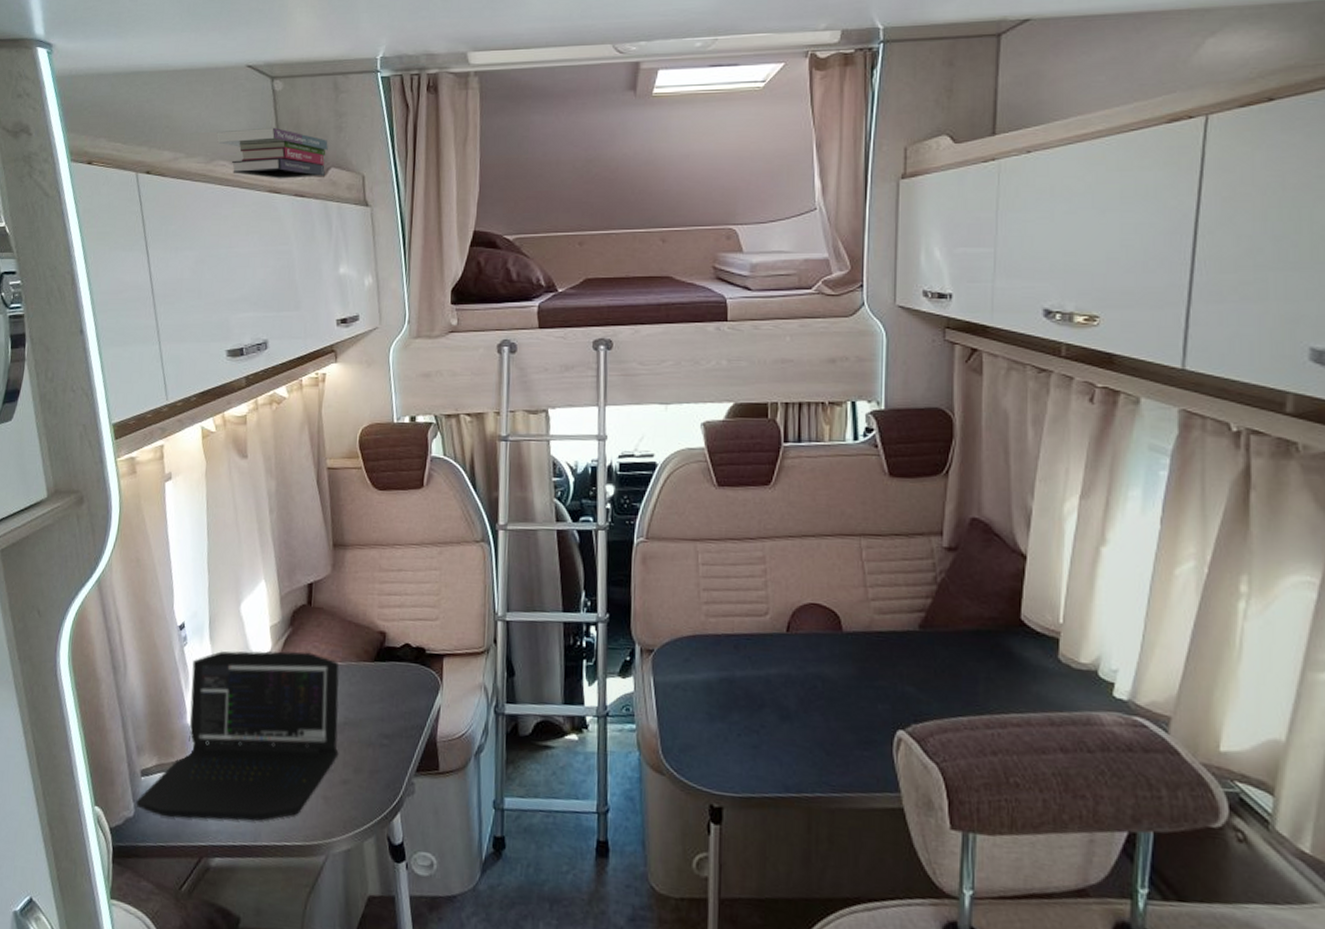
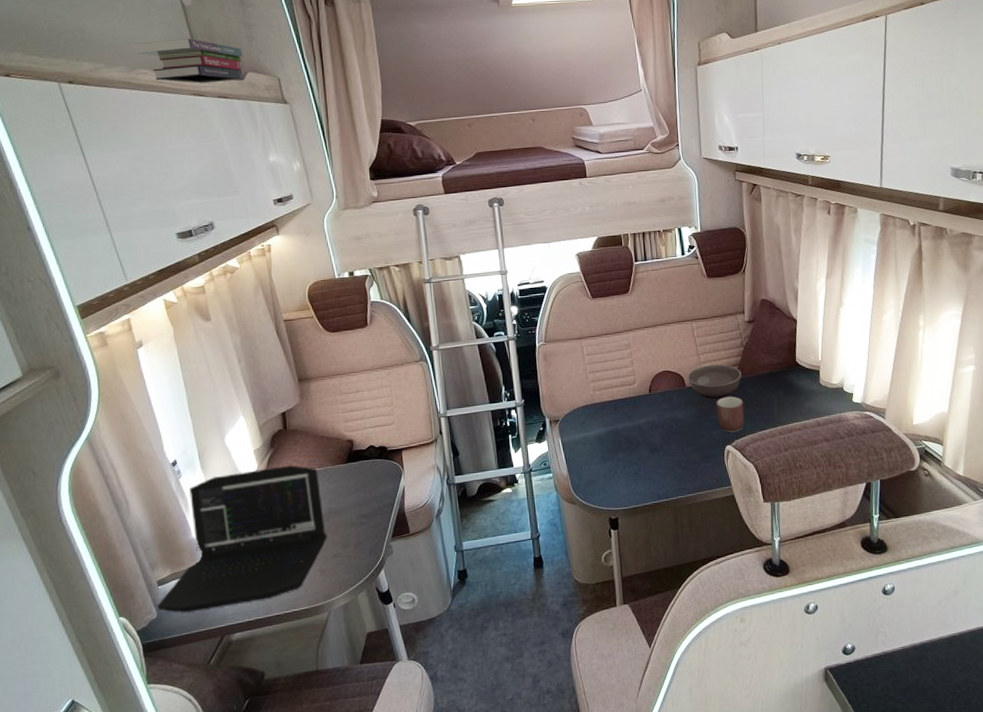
bowl: none [846,604,931,658] -> present [687,364,742,399]
mug: none [887,655,931,713] -> present [716,396,745,433]

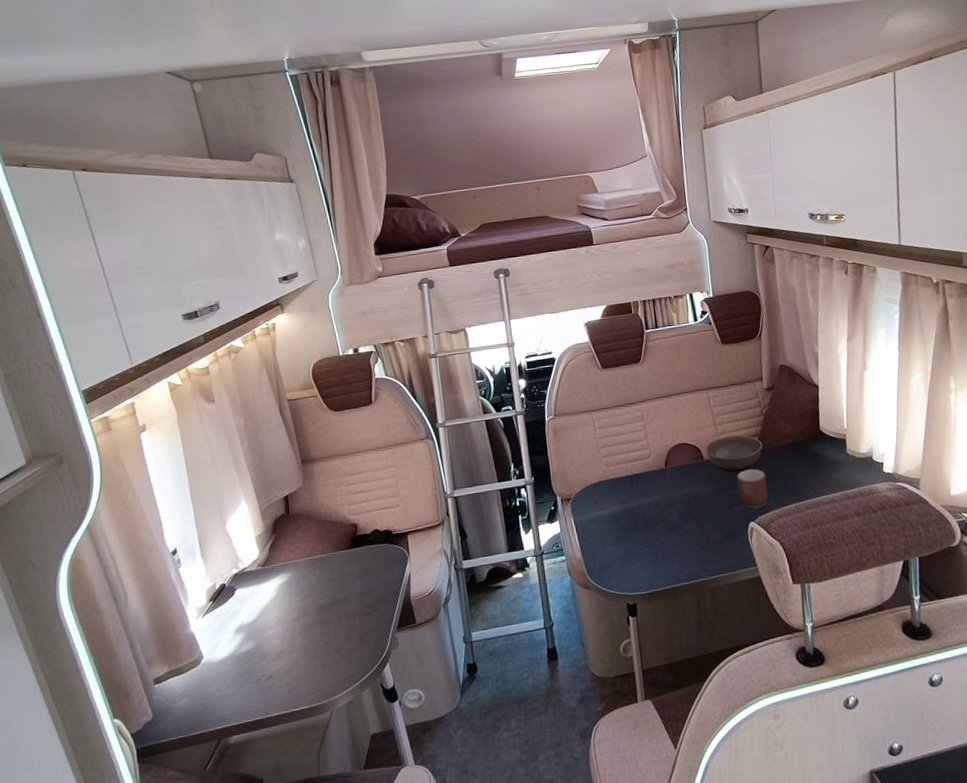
books: present [133,38,243,84] -> none [146,123,251,167]
laptop: present [157,465,328,612] -> none [153,552,330,713]

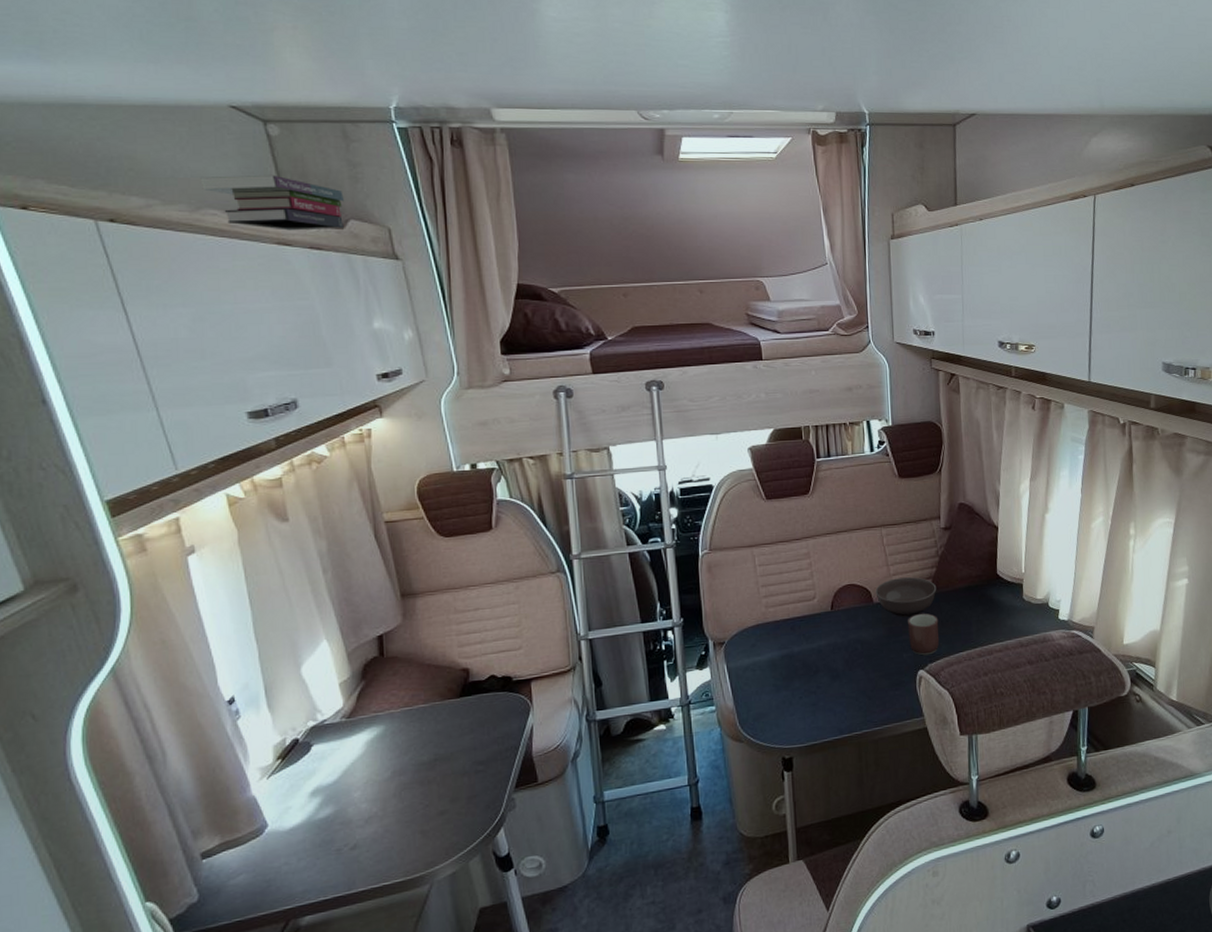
books: none [146,123,251,167] -> present [200,175,344,231]

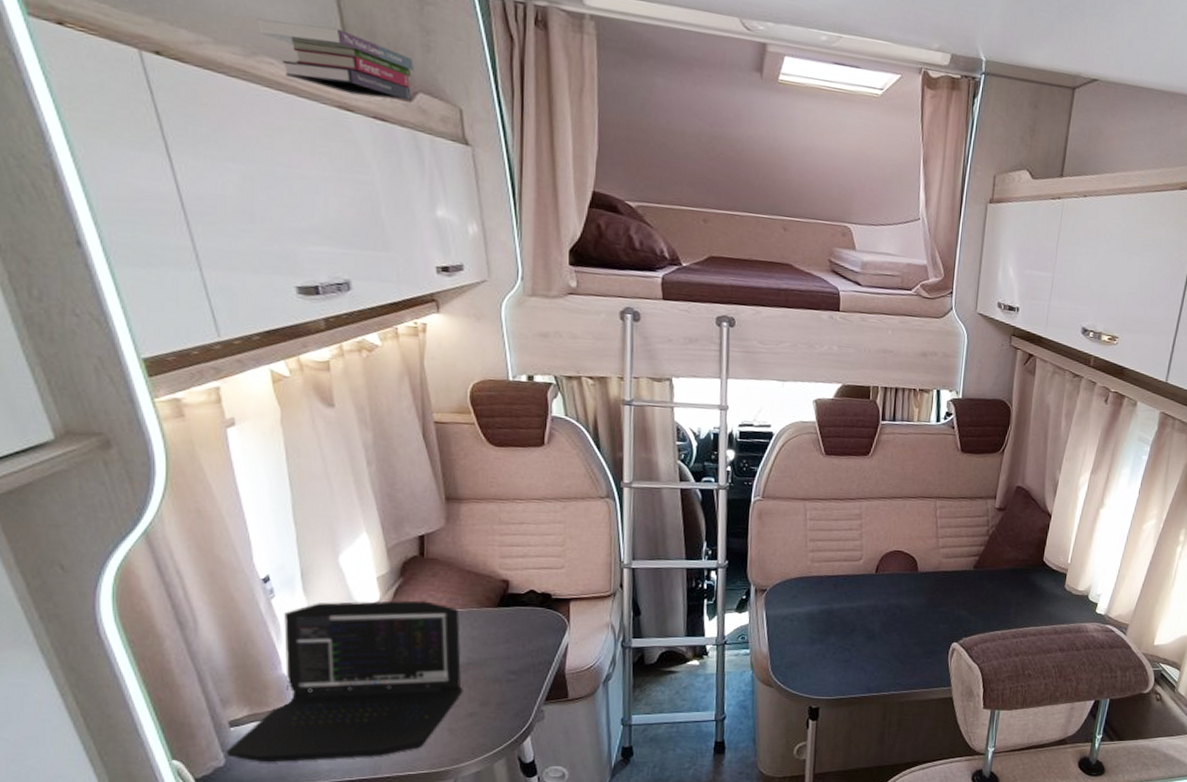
laptop: none [199,701,432,893] -> present [226,600,463,762]
bowl: present [875,577,937,617] -> none [921,551,983,590]
mug: present [908,613,940,656] -> none [947,588,979,630]

